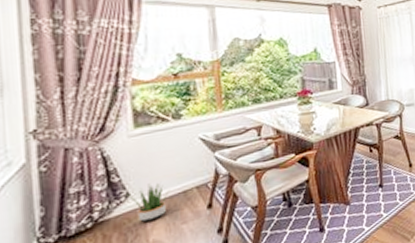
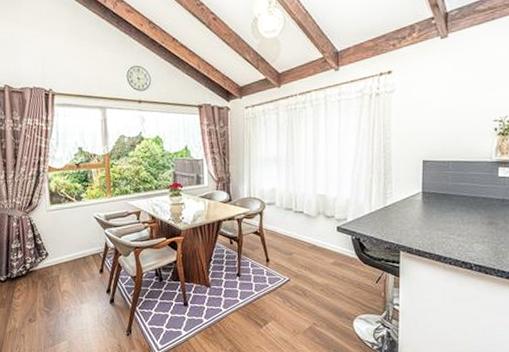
potted plant: present [127,183,171,222] -> none [46,248,75,275]

